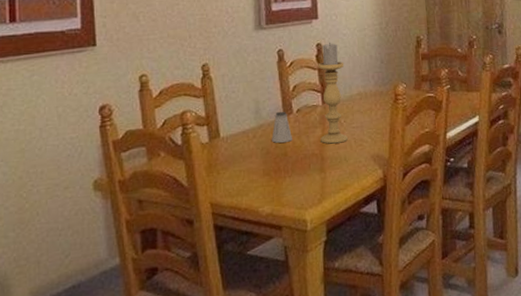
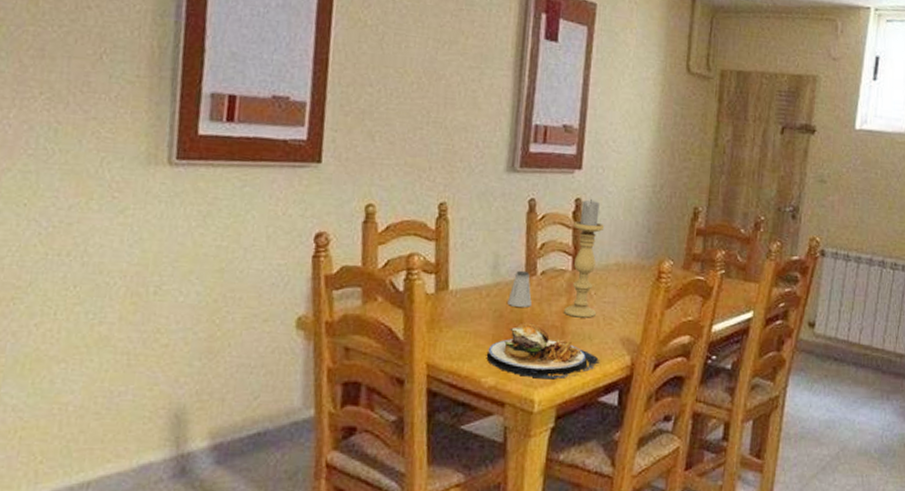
plate: none [260,154,357,201] -> present [486,322,600,380]

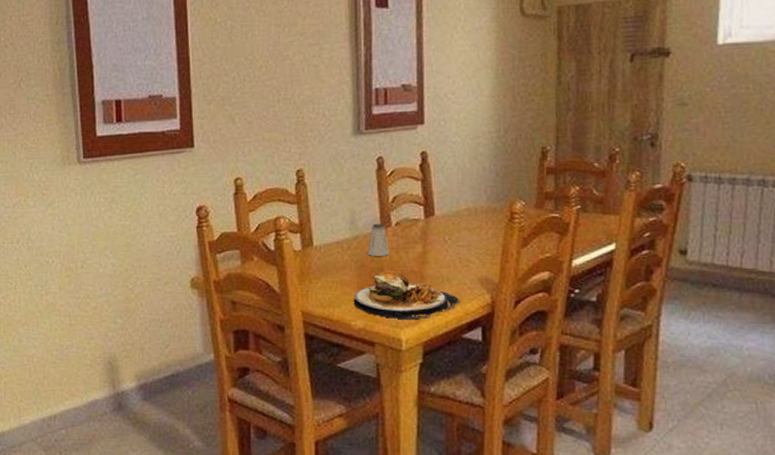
candle holder: present [564,198,605,318] -> none [421,150,452,262]

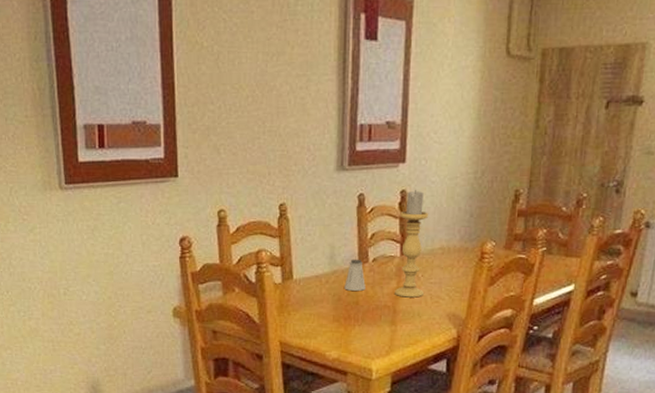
plate: present [353,270,461,320] -> none [329,304,429,352]
candle holder: none [421,150,452,262] -> present [395,189,429,298]

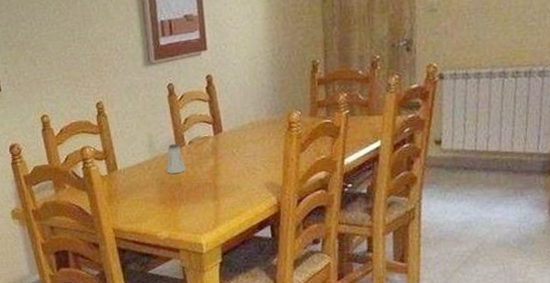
candle holder: present [395,189,429,298] -> none [208,72,240,174]

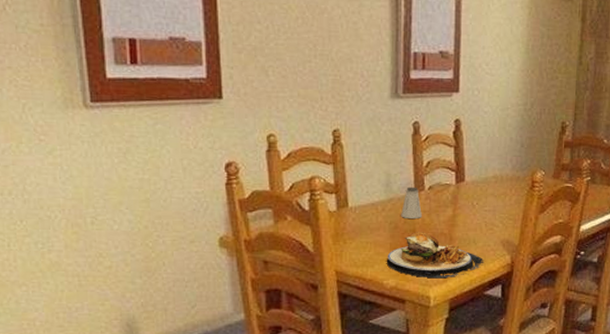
plate: none [157,184,251,227] -> present [386,232,485,279]

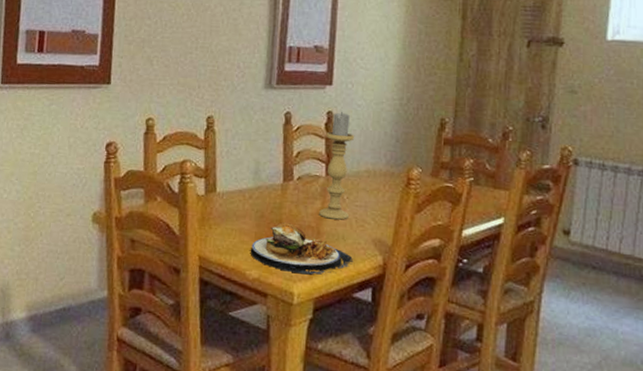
saltshaker: present [401,186,422,218] -> none [268,175,290,209]
candle holder: none [451,118,483,225] -> present [319,111,355,220]

